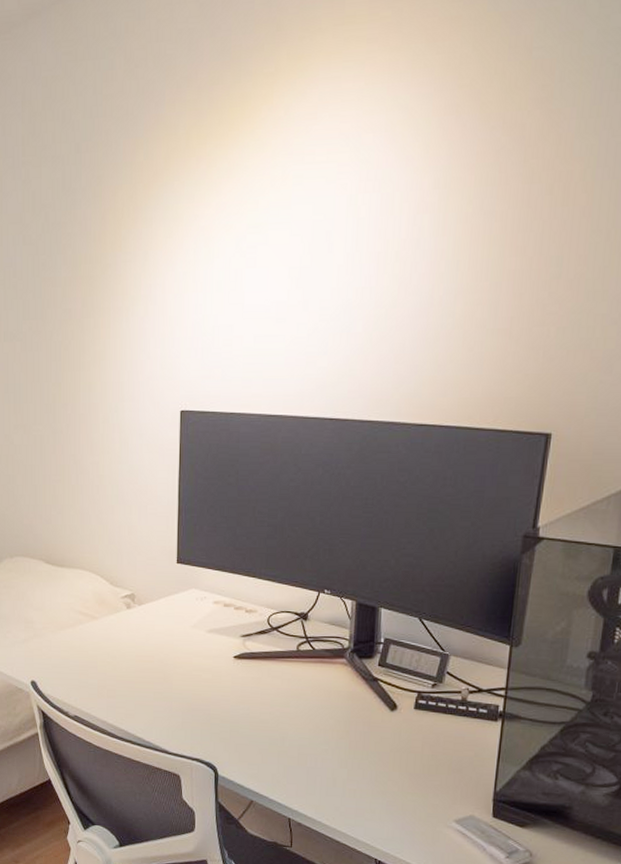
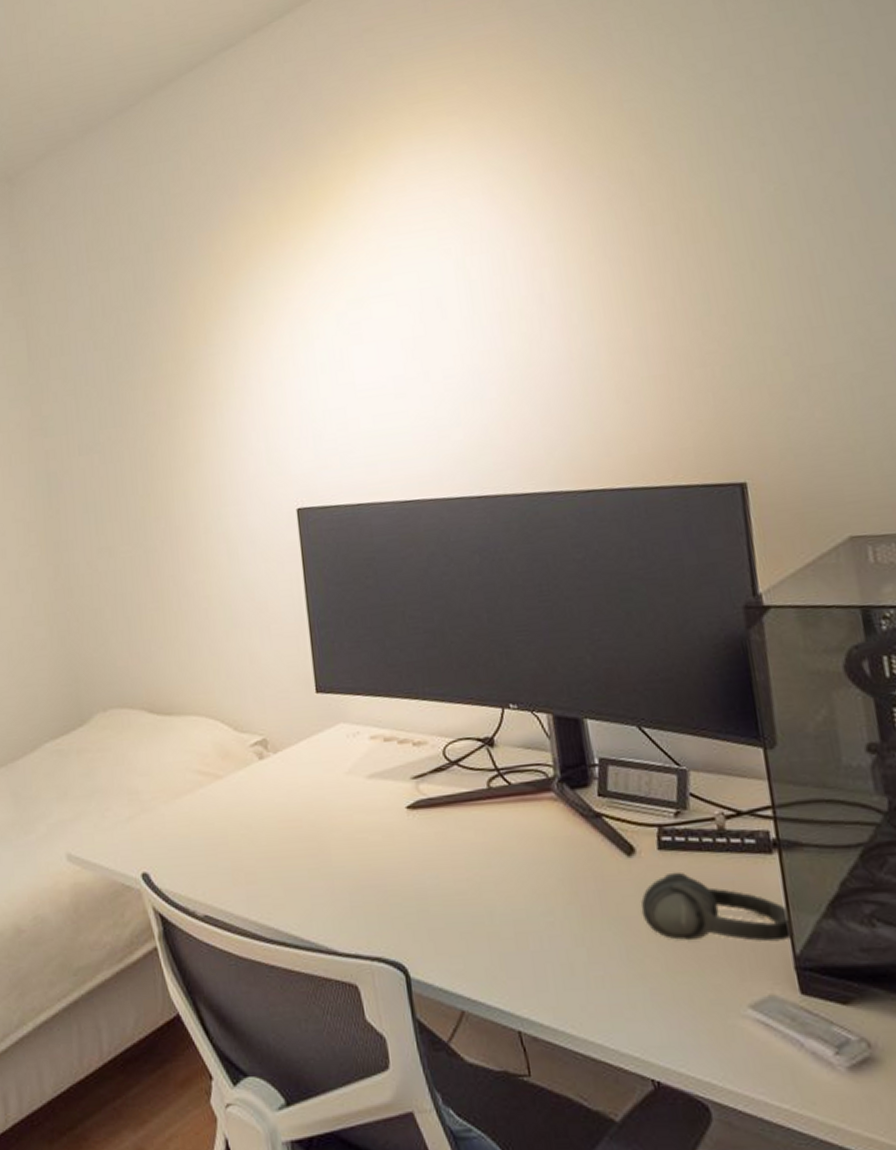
headphones: none [392,725,499,781] -> present [640,871,794,942]

